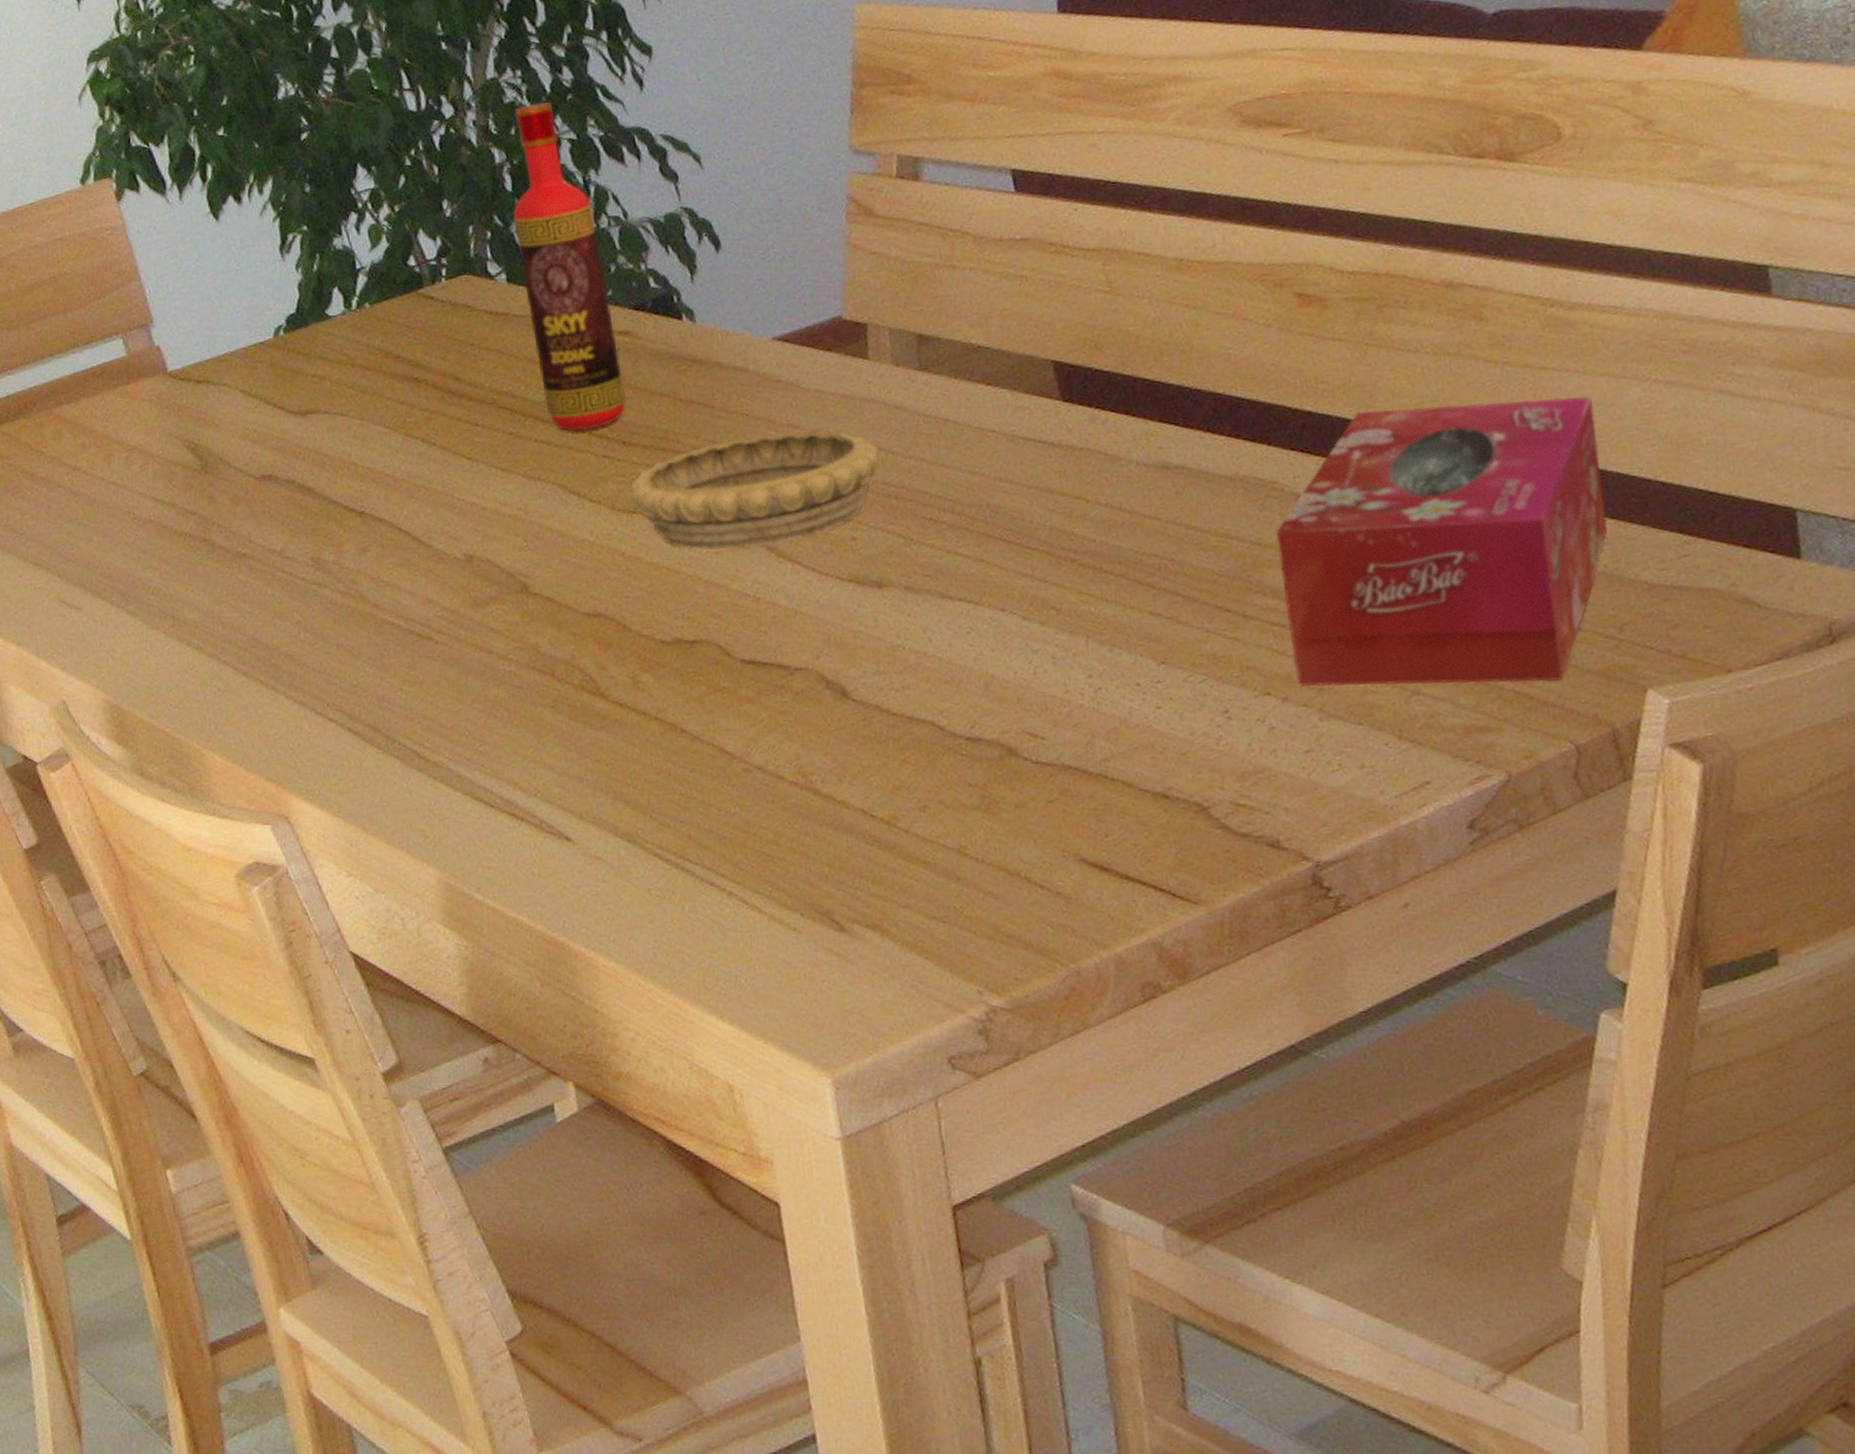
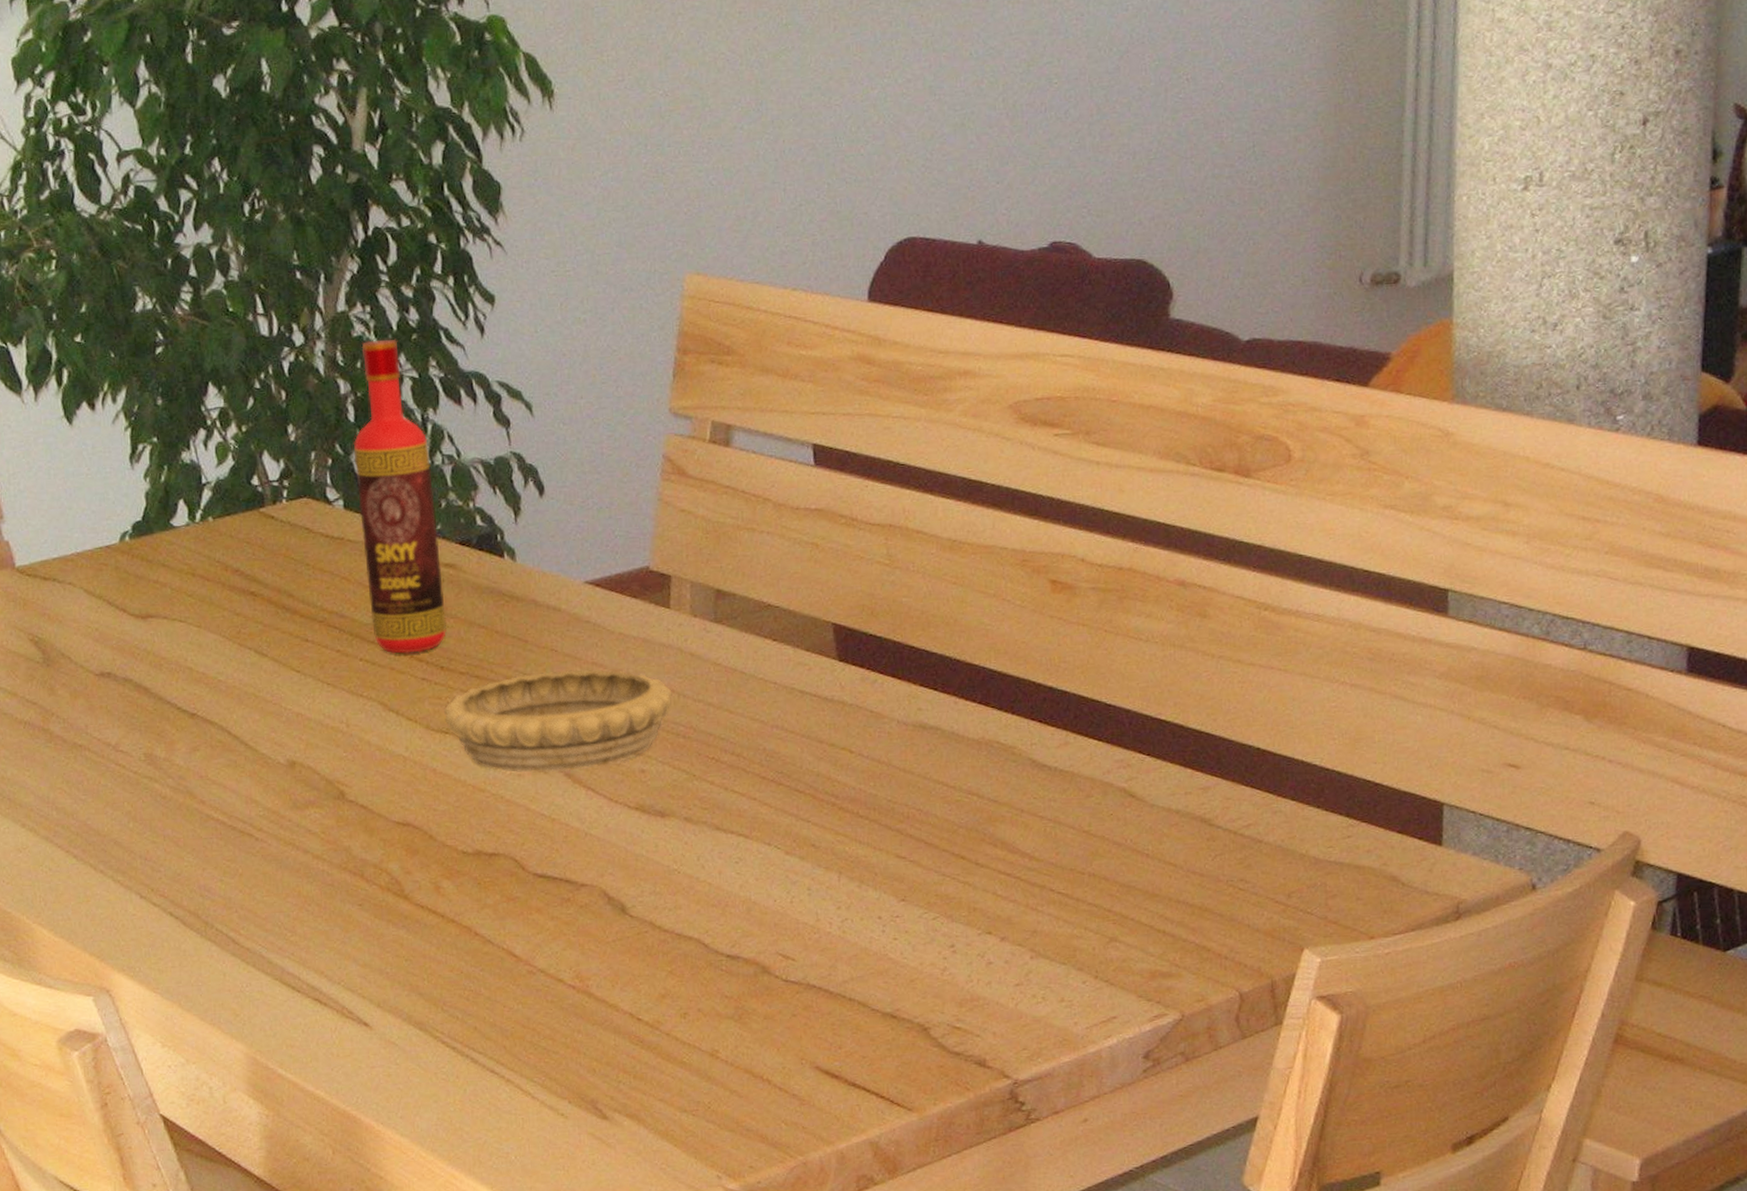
tissue box: present [1276,395,1608,687] -> none [1011,690,1290,938]

